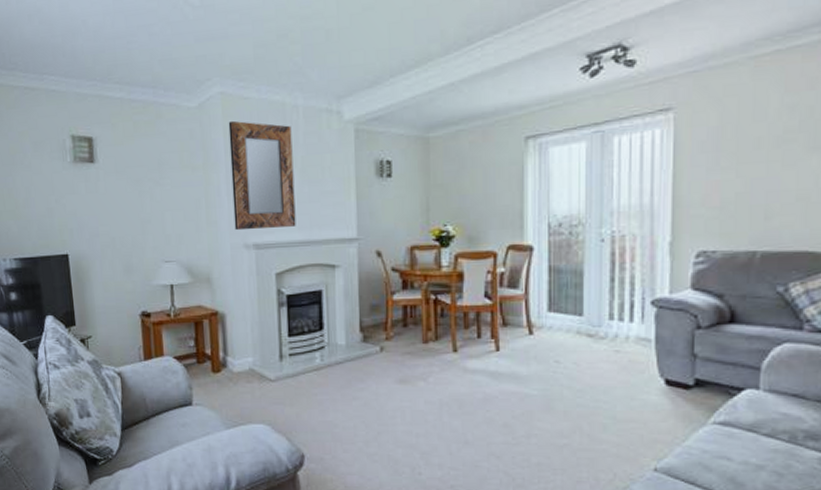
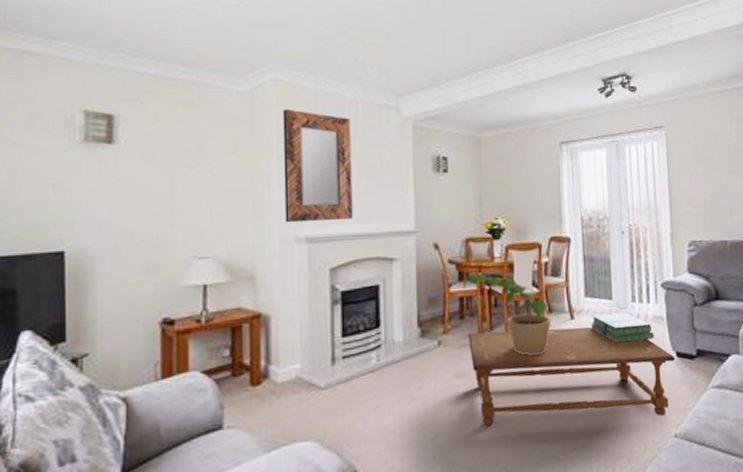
potted plant: none [407,283,506,368] -> present [463,273,552,355]
coffee table: none [412,341,663,447] -> present [468,327,675,425]
stack of books: none [553,330,636,364] -> present [590,312,654,343]

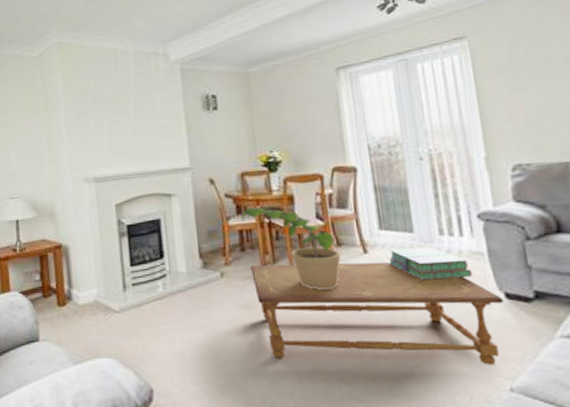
home mirror: present [282,108,353,223] -> none [66,66,132,166]

